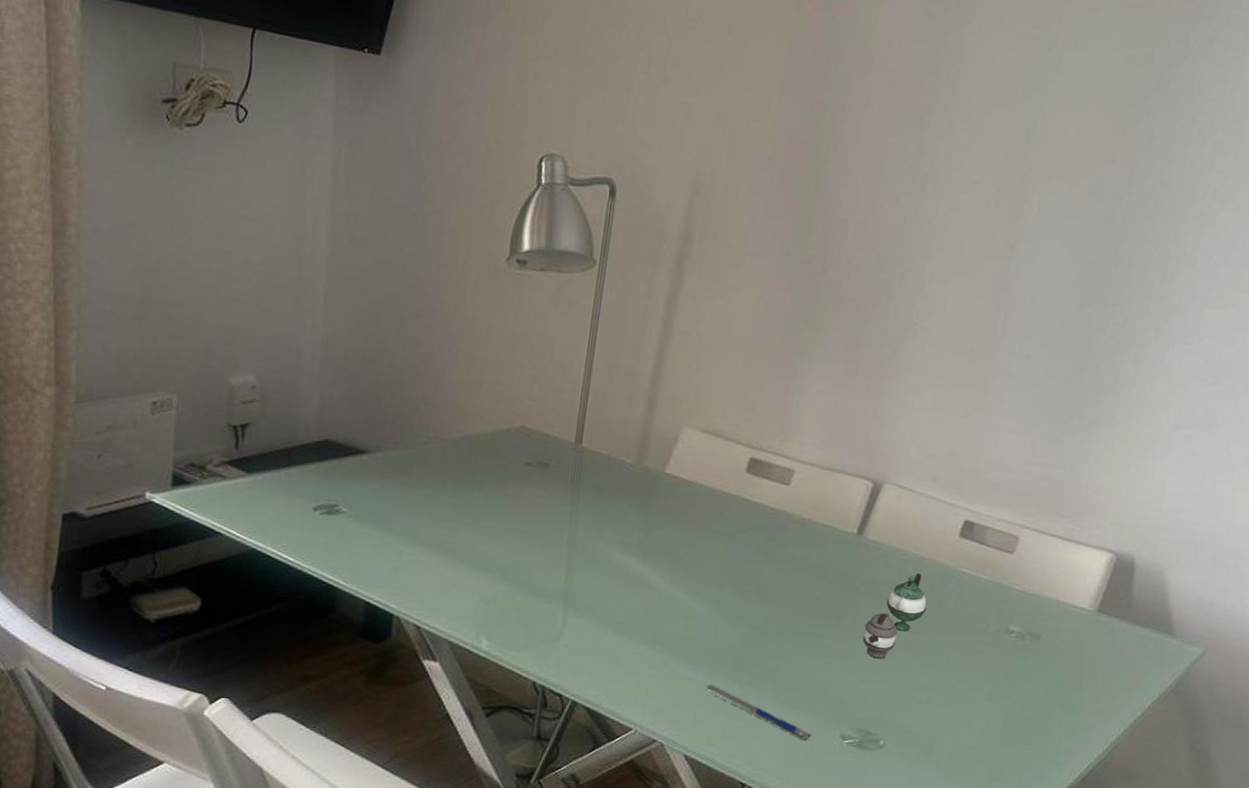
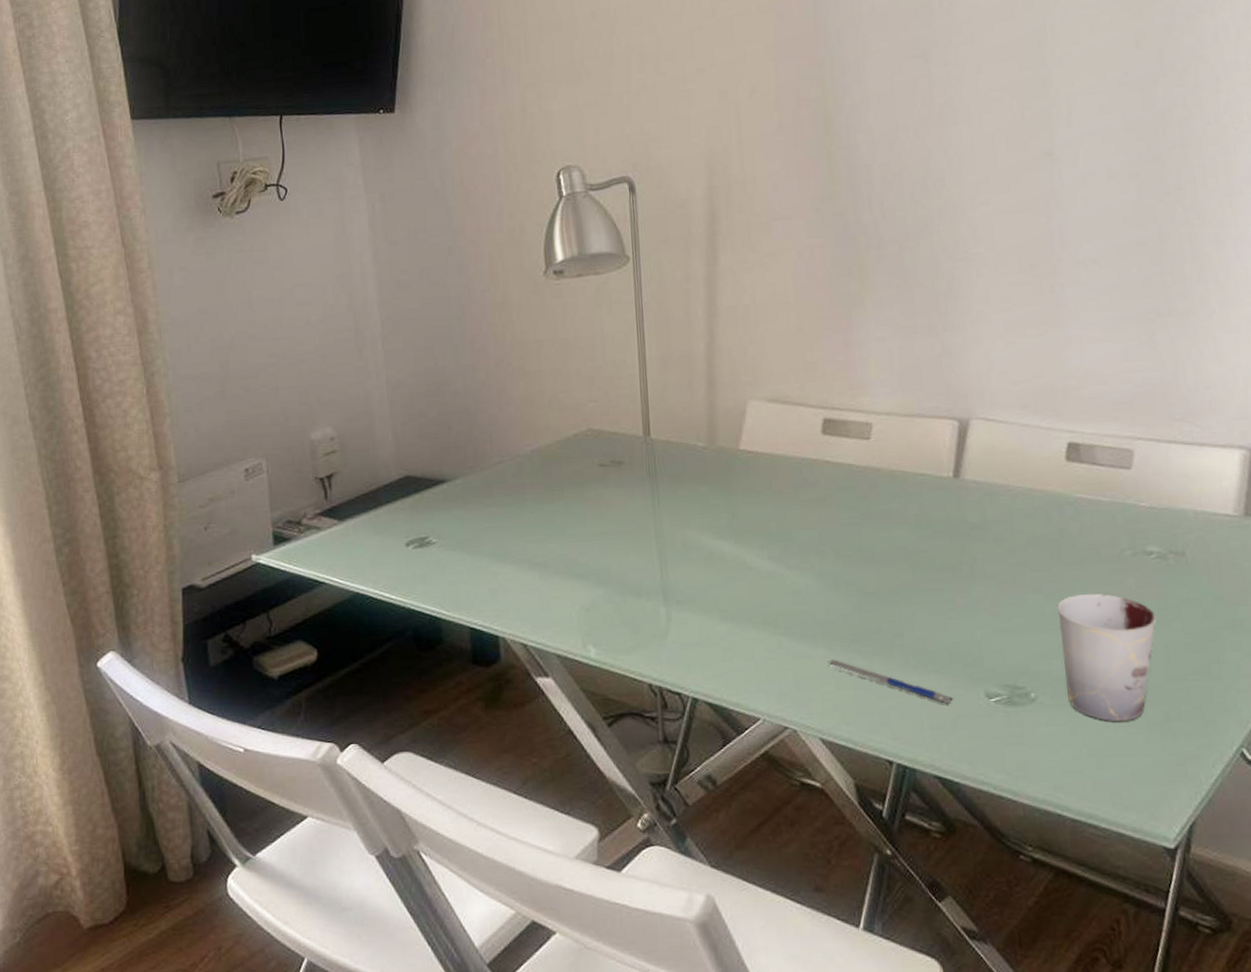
teapot: present [863,572,927,659] -> none [984,506,1048,605]
cup: none [911,658,1004,776] -> present [1057,593,1157,722]

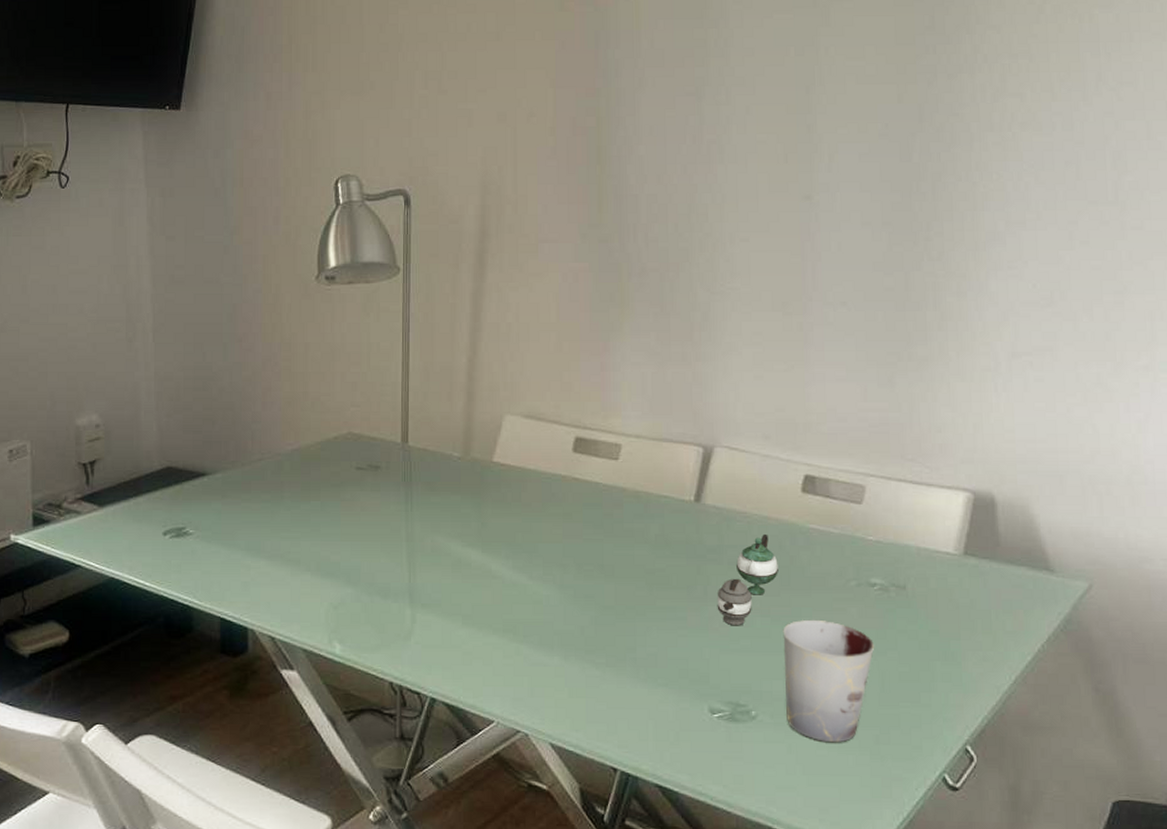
pen: present [827,659,954,705] -> none [562,668,679,718]
teapot: none [984,506,1048,605] -> present [717,533,778,626]

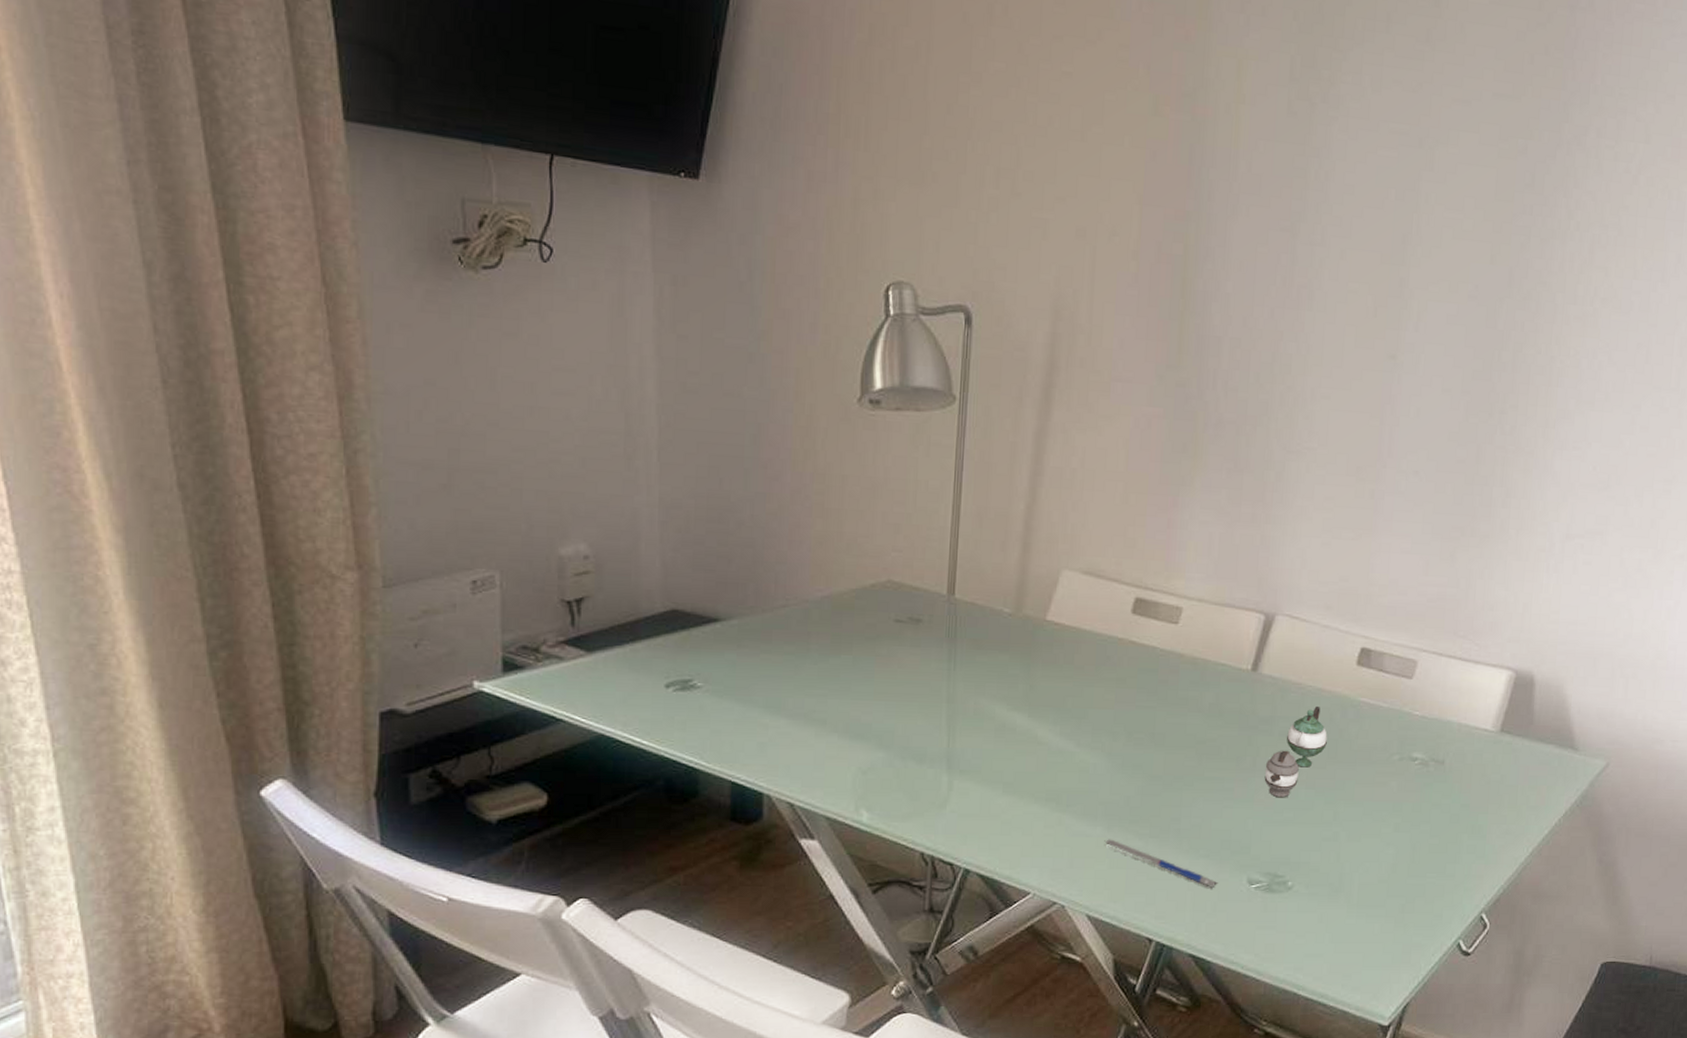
pen: none [562,668,679,718] -> present [1104,839,1218,889]
cup: present [783,619,875,743] -> none [1321,792,1410,912]

